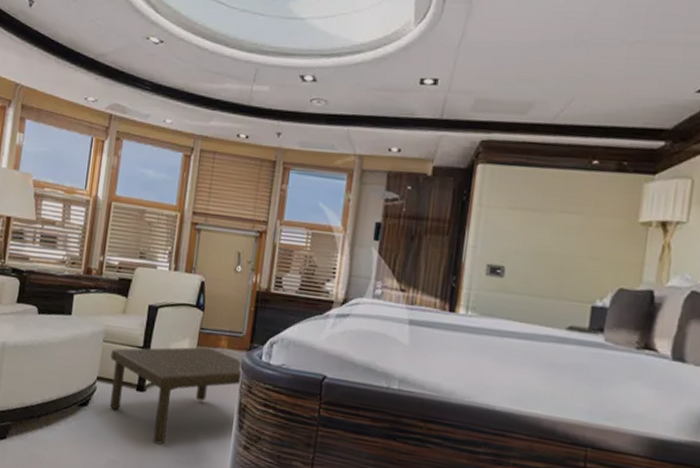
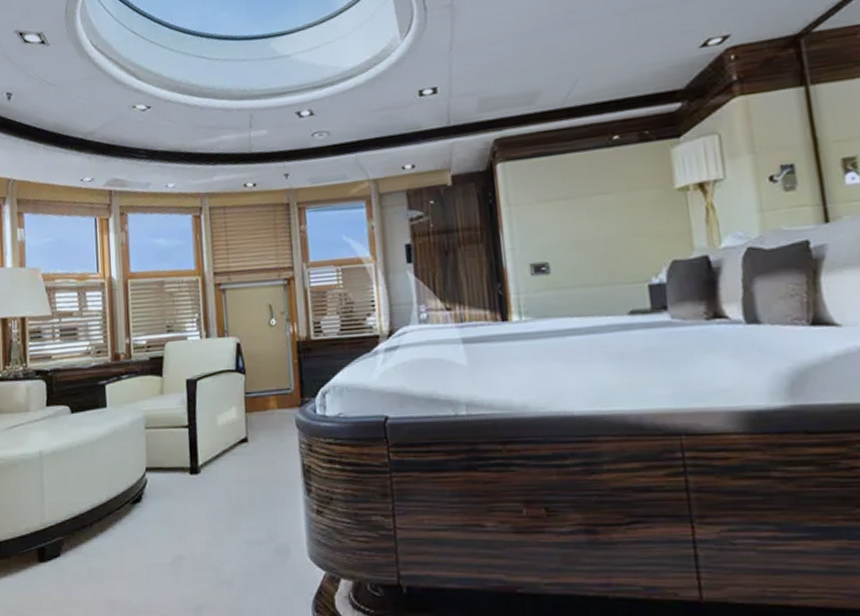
coffee table: present [110,347,242,445] -> none [156,412,300,528]

